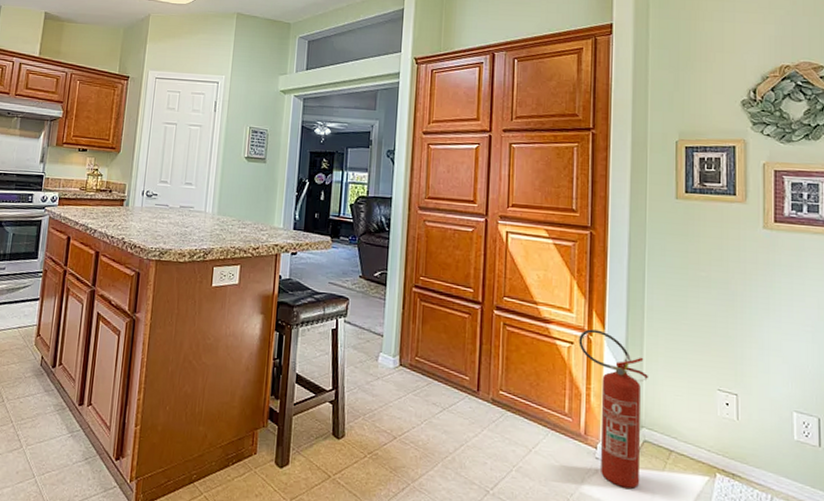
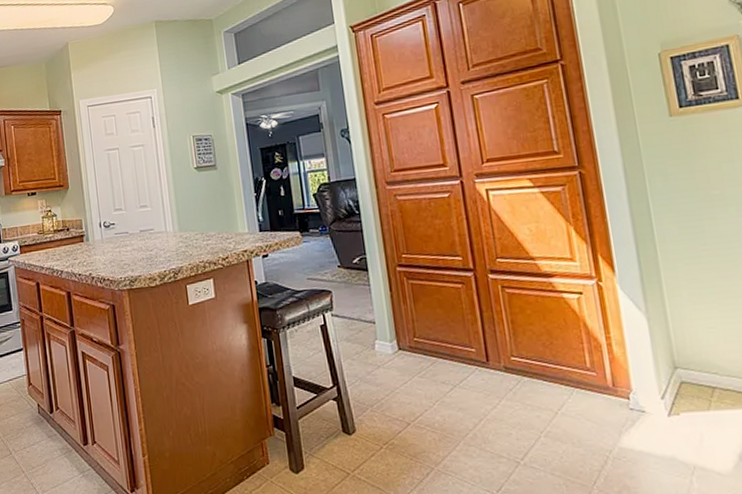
fire extinguisher: present [579,329,648,489] -> none [587,274,685,435]

